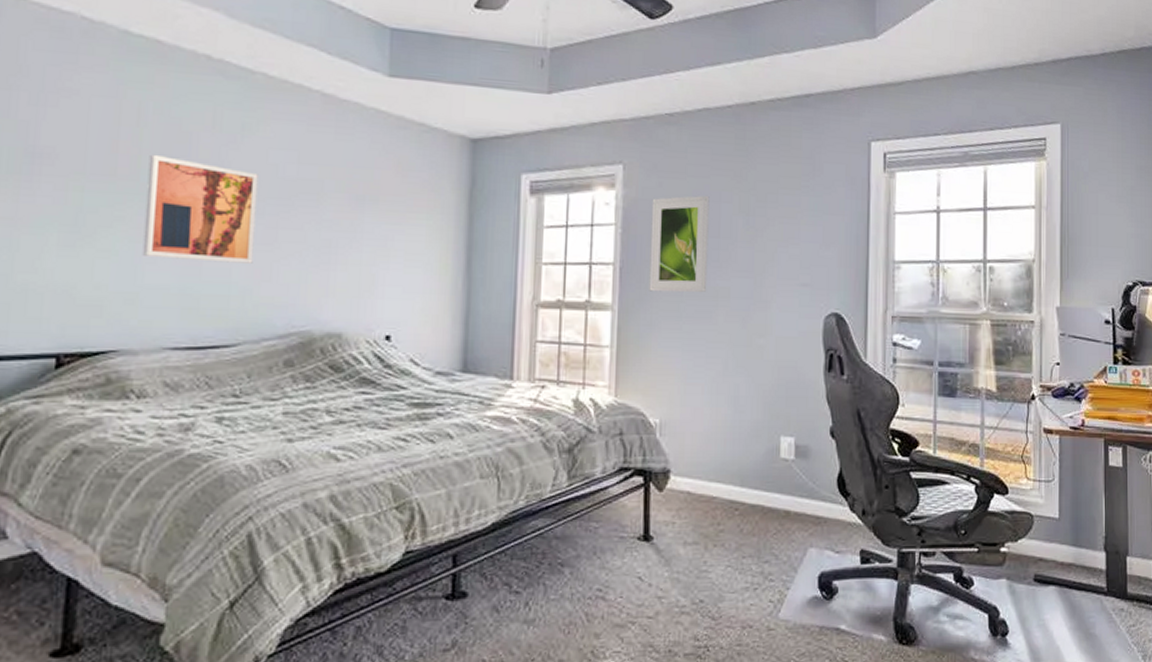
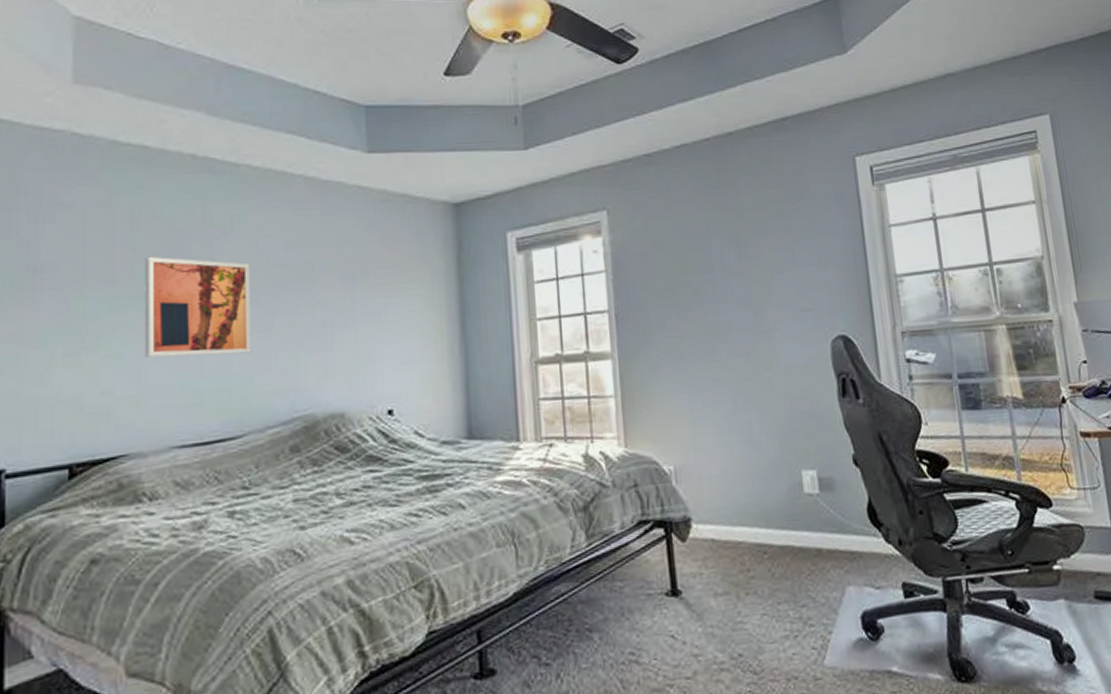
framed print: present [649,195,710,293] -> none [640,230,707,335]

